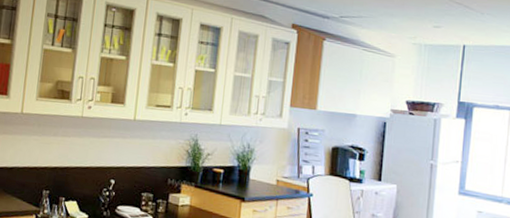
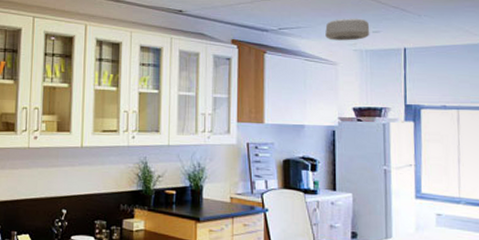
ceiling light: none [386,10,431,34] -> present [325,18,370,41]

